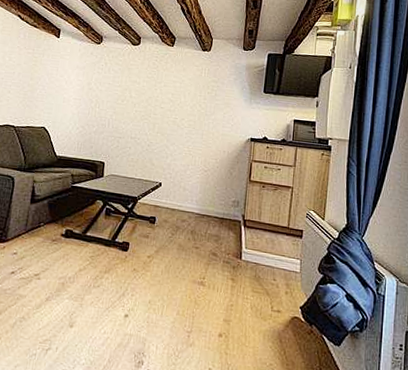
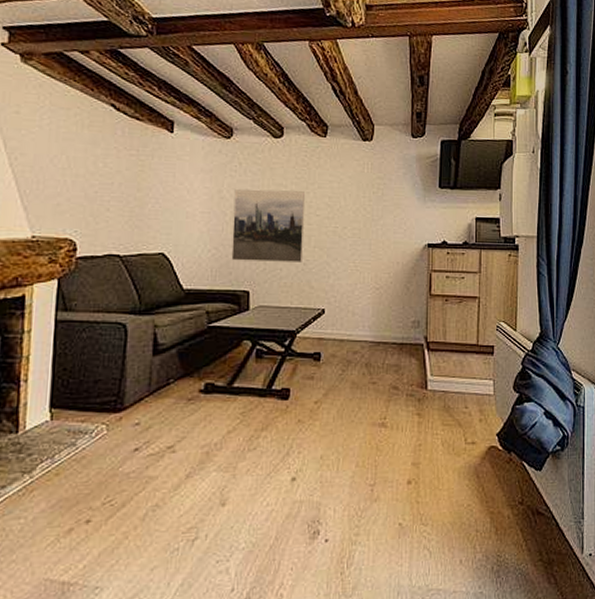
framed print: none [93,83,153,144] -> present [231,189,304,262]

